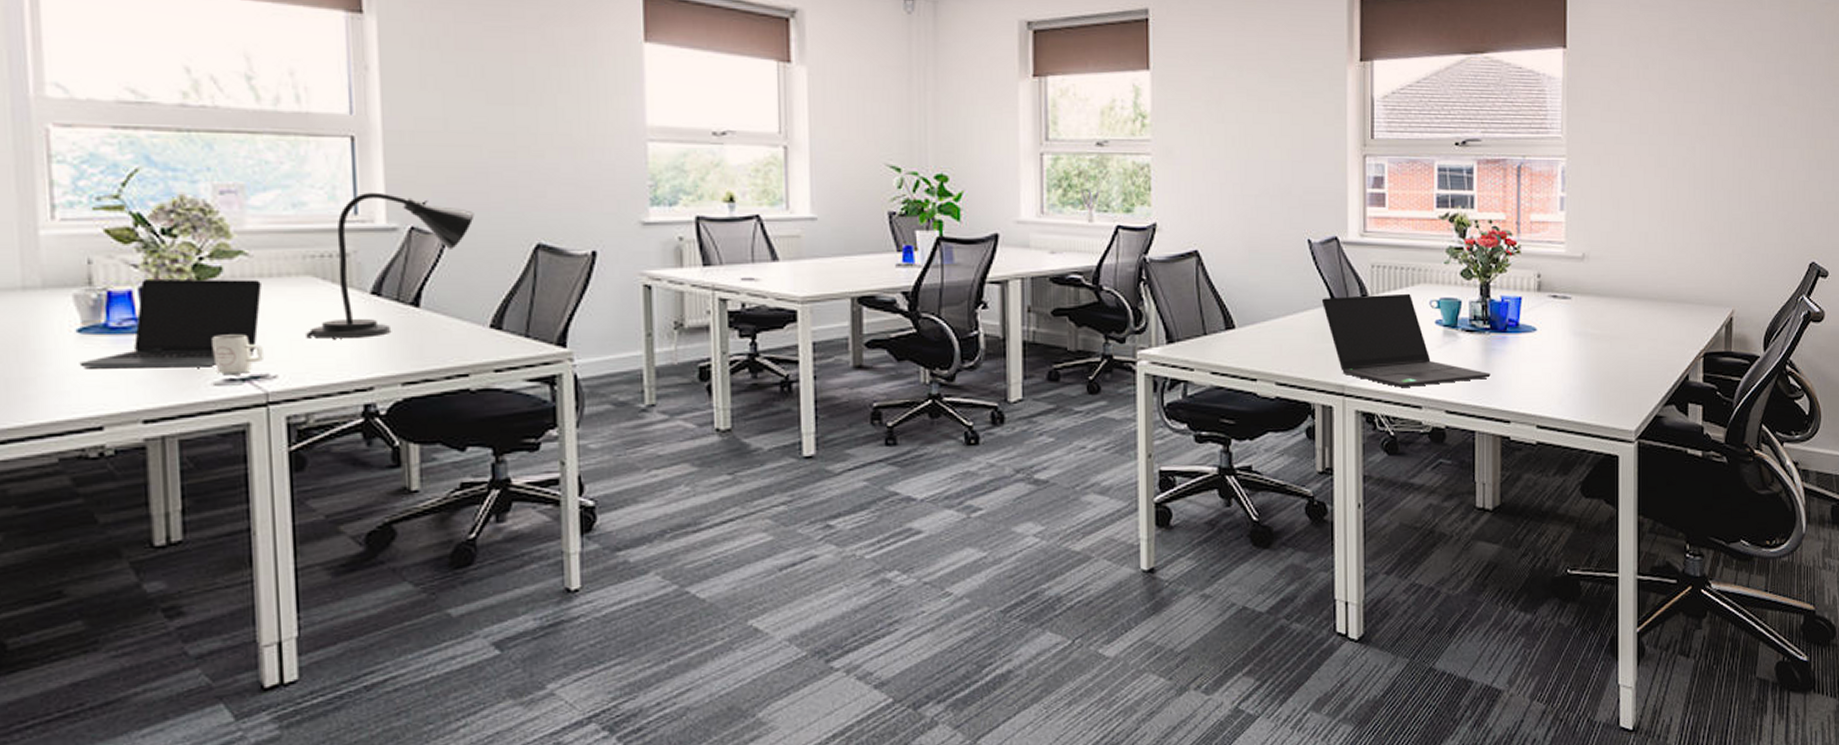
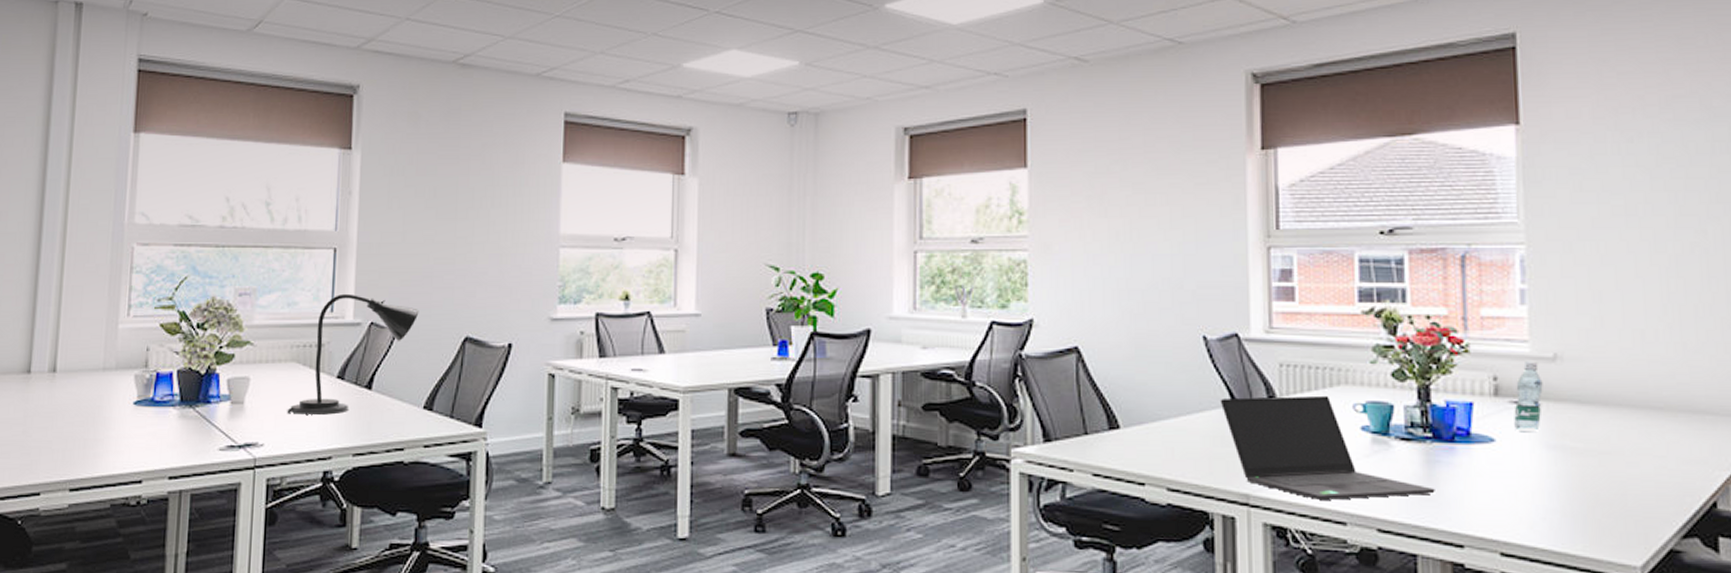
laptop: present [79,278,262,368] -> none [132,362,260,435]
mug: present [212,334,263,374] -> none [221,409,256,441]
bottle: none [1551,260,1573,322] -> present [1514,360,1543,433]

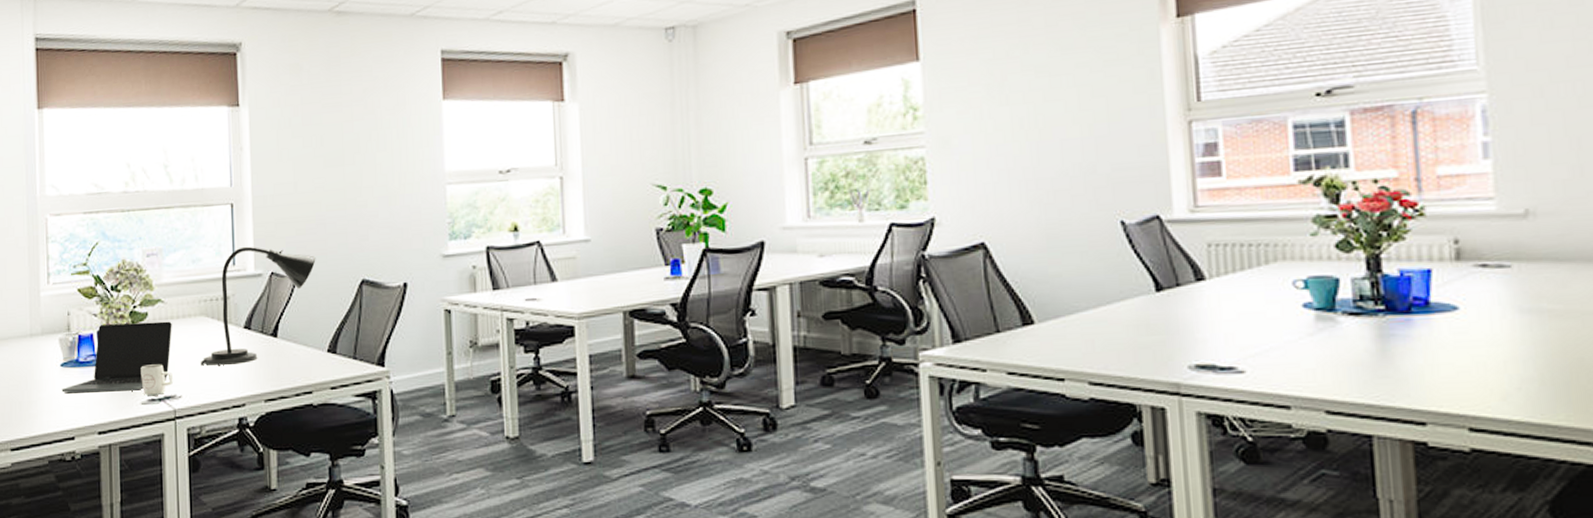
laptop: none [132,362,260,435] -> present [61,321,172,393]
mug: none [221,409,256,441] -> present [141,364,173,395]
laptop: present [1220,395,1435,501] -> none [1142,273,1391,385]
bottle: present [1514,360,1543,433] -> none [1479,219,1514,298]

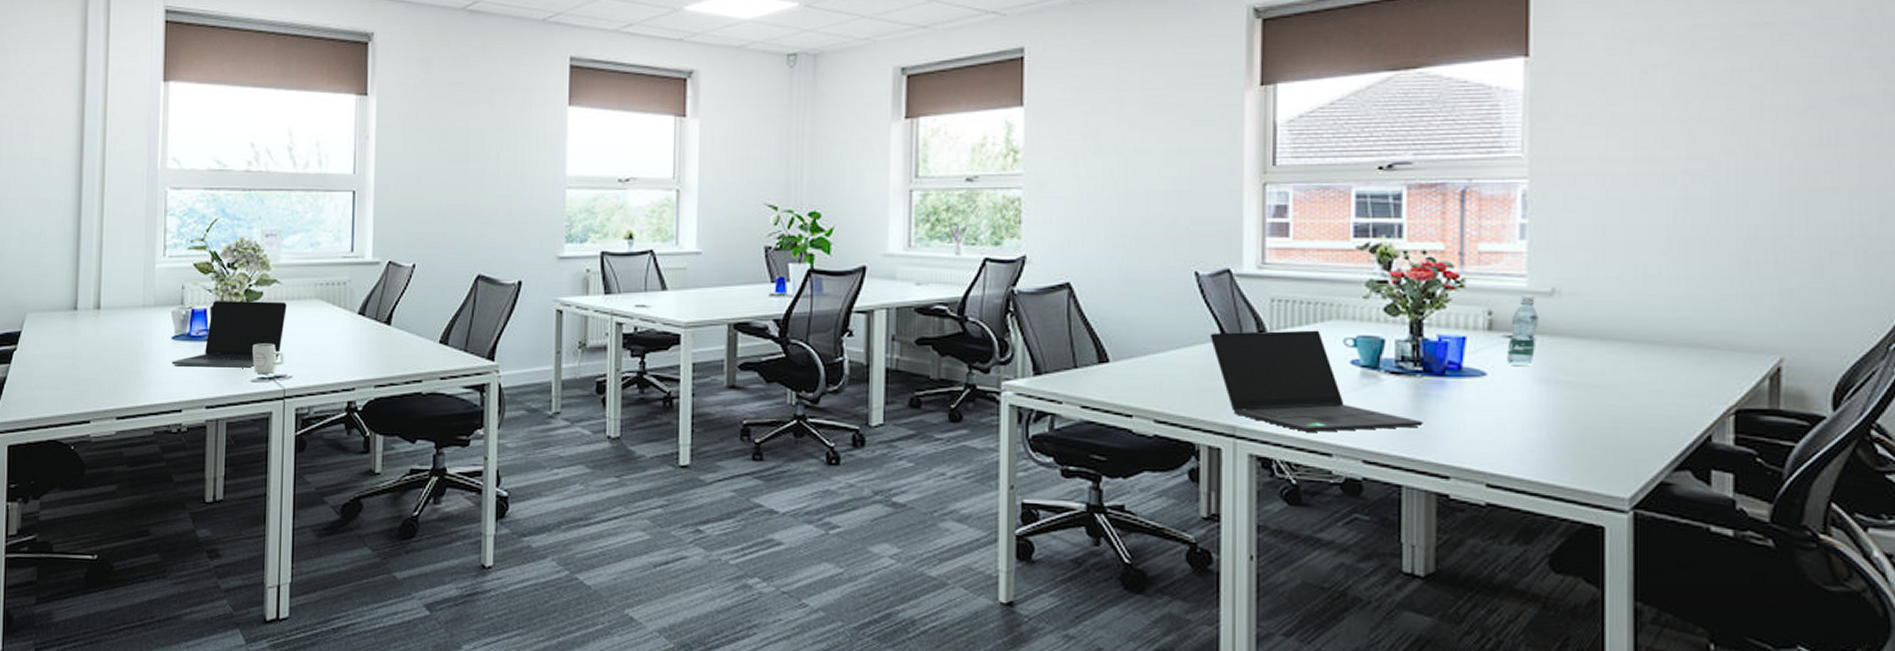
desk lamp: present [200,246,316,366] -> none [313,234,434,349]
laptop: none [1142,273,1391,385] -> present [1209,330,1423,433]
bottle: none [1479,219,1514,298] -> present [1507,295,1539,367]

